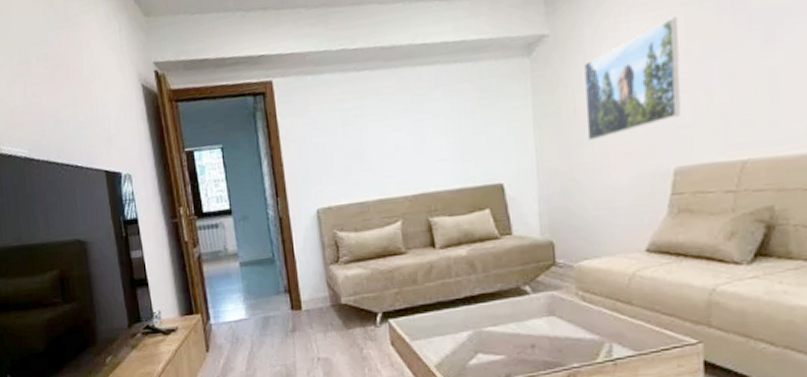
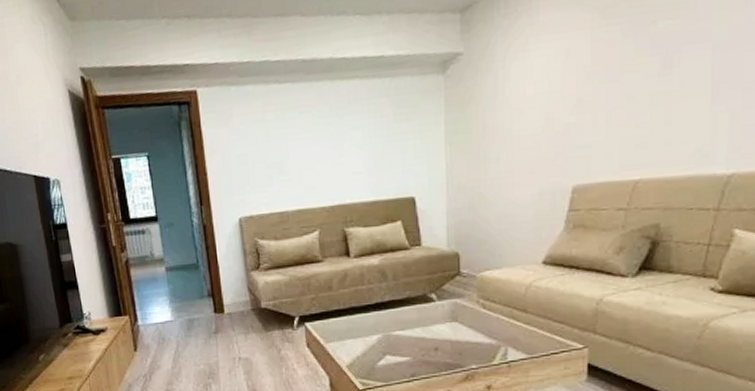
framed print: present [584,17,681,140] -> none [494,39,585,158]

